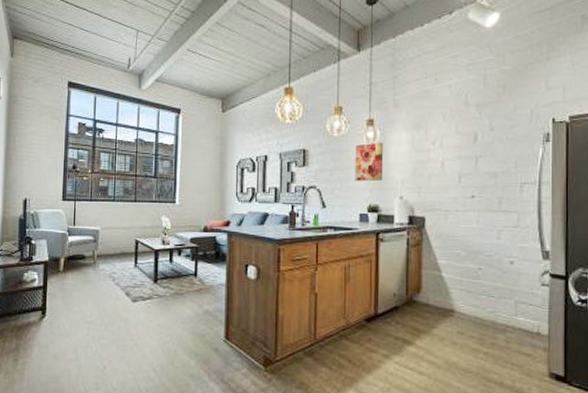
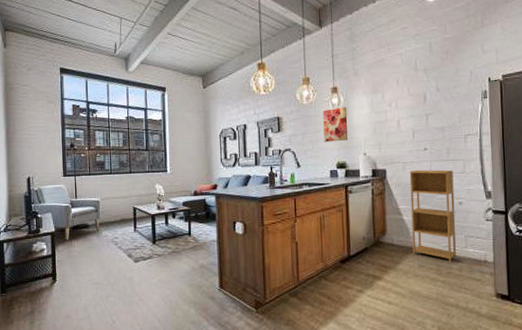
shelving unit: none [452,220,505,331] -> present [409,169,456,262]

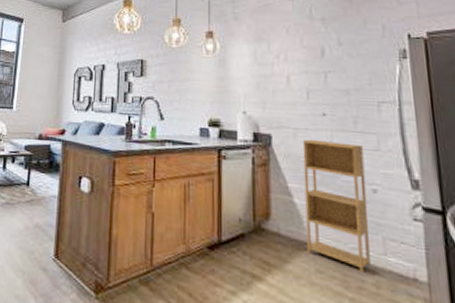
wall art: present [323,106,348,142] -> none [194,54,224,95]

